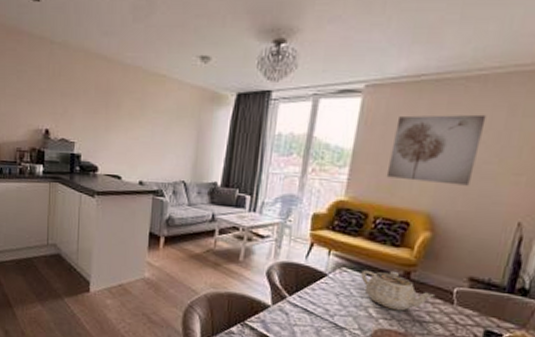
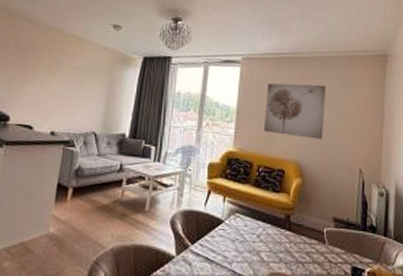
teapot: present [361,269,434,311] -> none [251,214,310,254]

